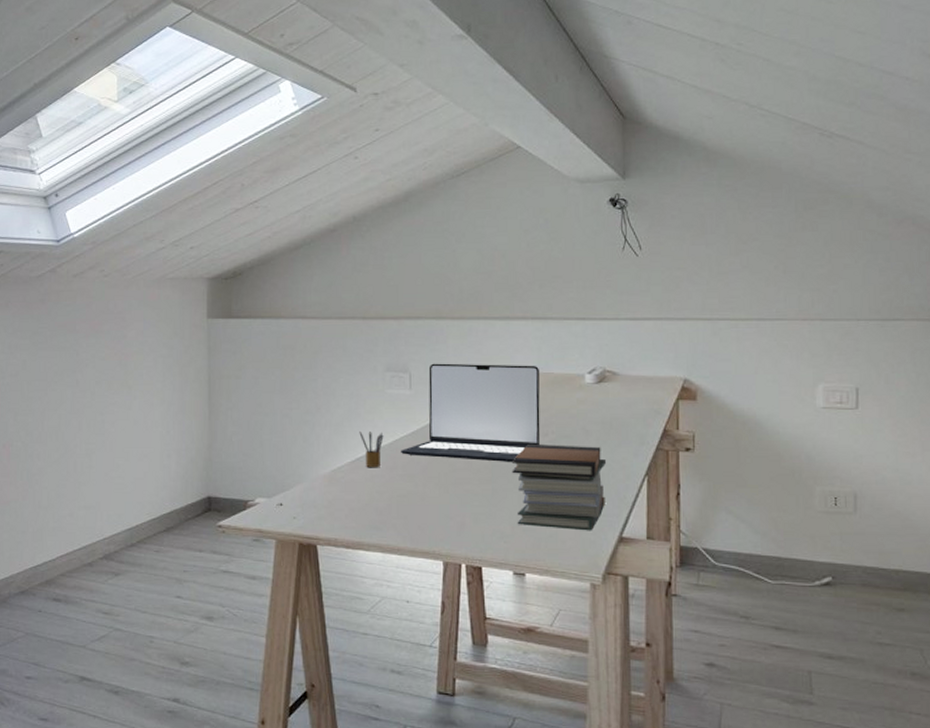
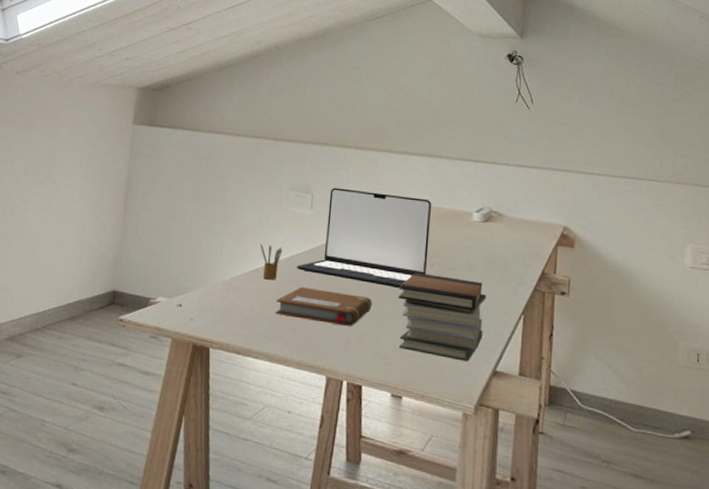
notebook: none [382,472,485,508] -> present [275,287,372,327]

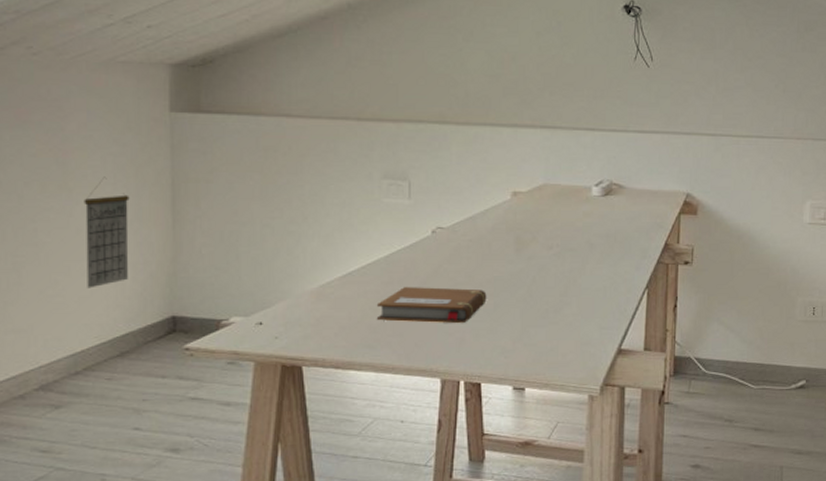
calendar: none [55,171,95,261] -> present [84,176,130,288]
pencil box: present [260,244,283,279] -> none [352,244,379,282]
laptop: present [297,187,431,288] -> none [398,171,546,276]
book stack: present [398,272,487,362] -> none [514,257,610,344]

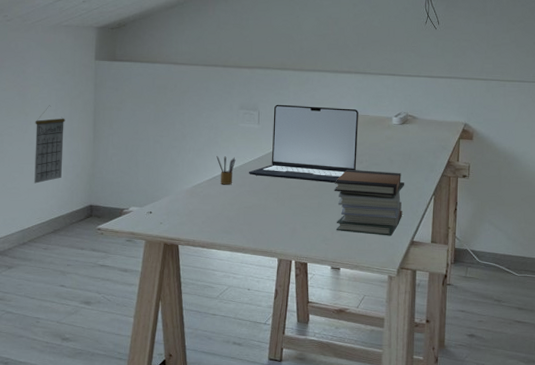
pencil box: none [352,244,379,282] -> present [216,156,236,184]
notebook: present [376,287,487,324] -> none [232,189,313,218]
laptop: none [398,171,546,276] -> present [249,104,358,183]
book stack: none [514,257,610,344] -> present [334,169,405,236]

